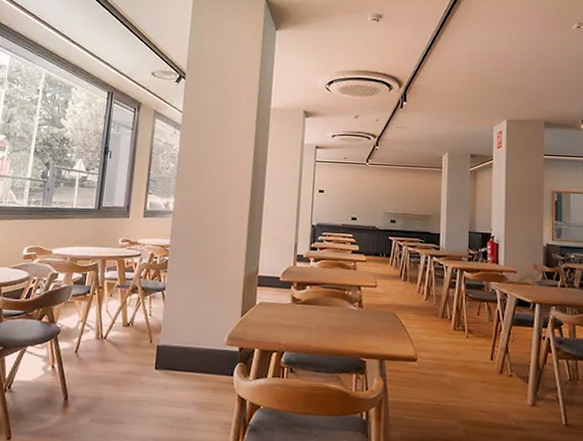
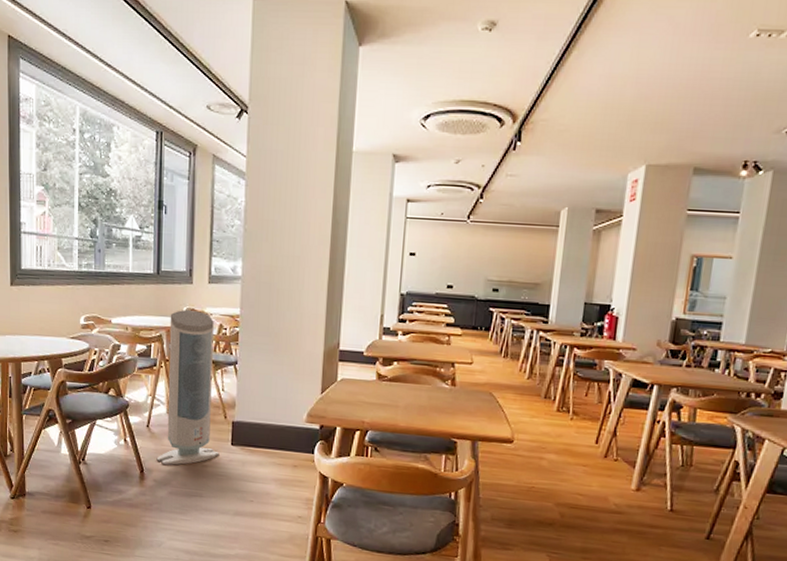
air purifier: none [81,240,146,391] -> present [156,309,220,465]

